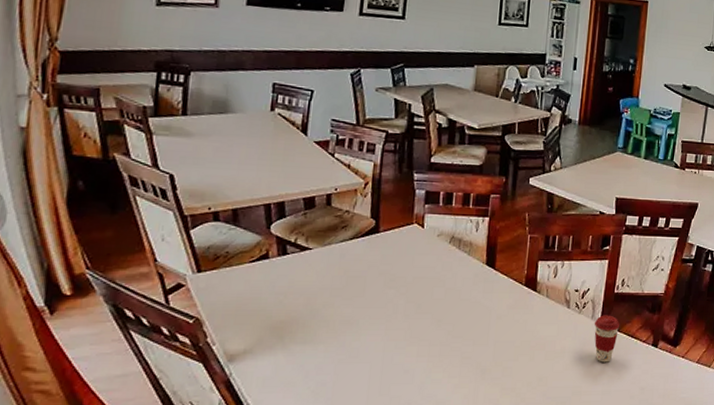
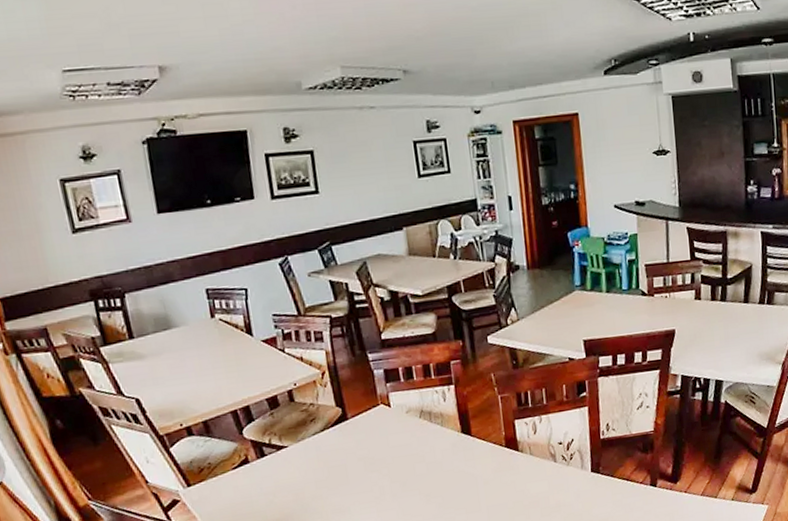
coffee cup: present [594,315,620,363] -> none [585,462,613,510]

